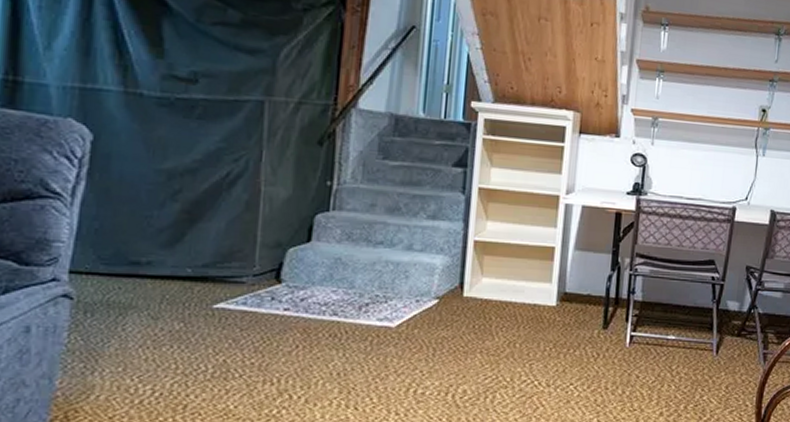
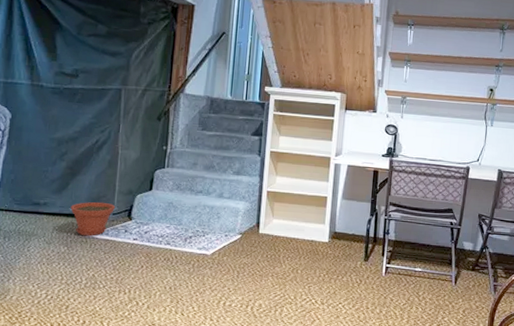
plant pot: none [188,258,256,307] -> present [70,201,115,237]

